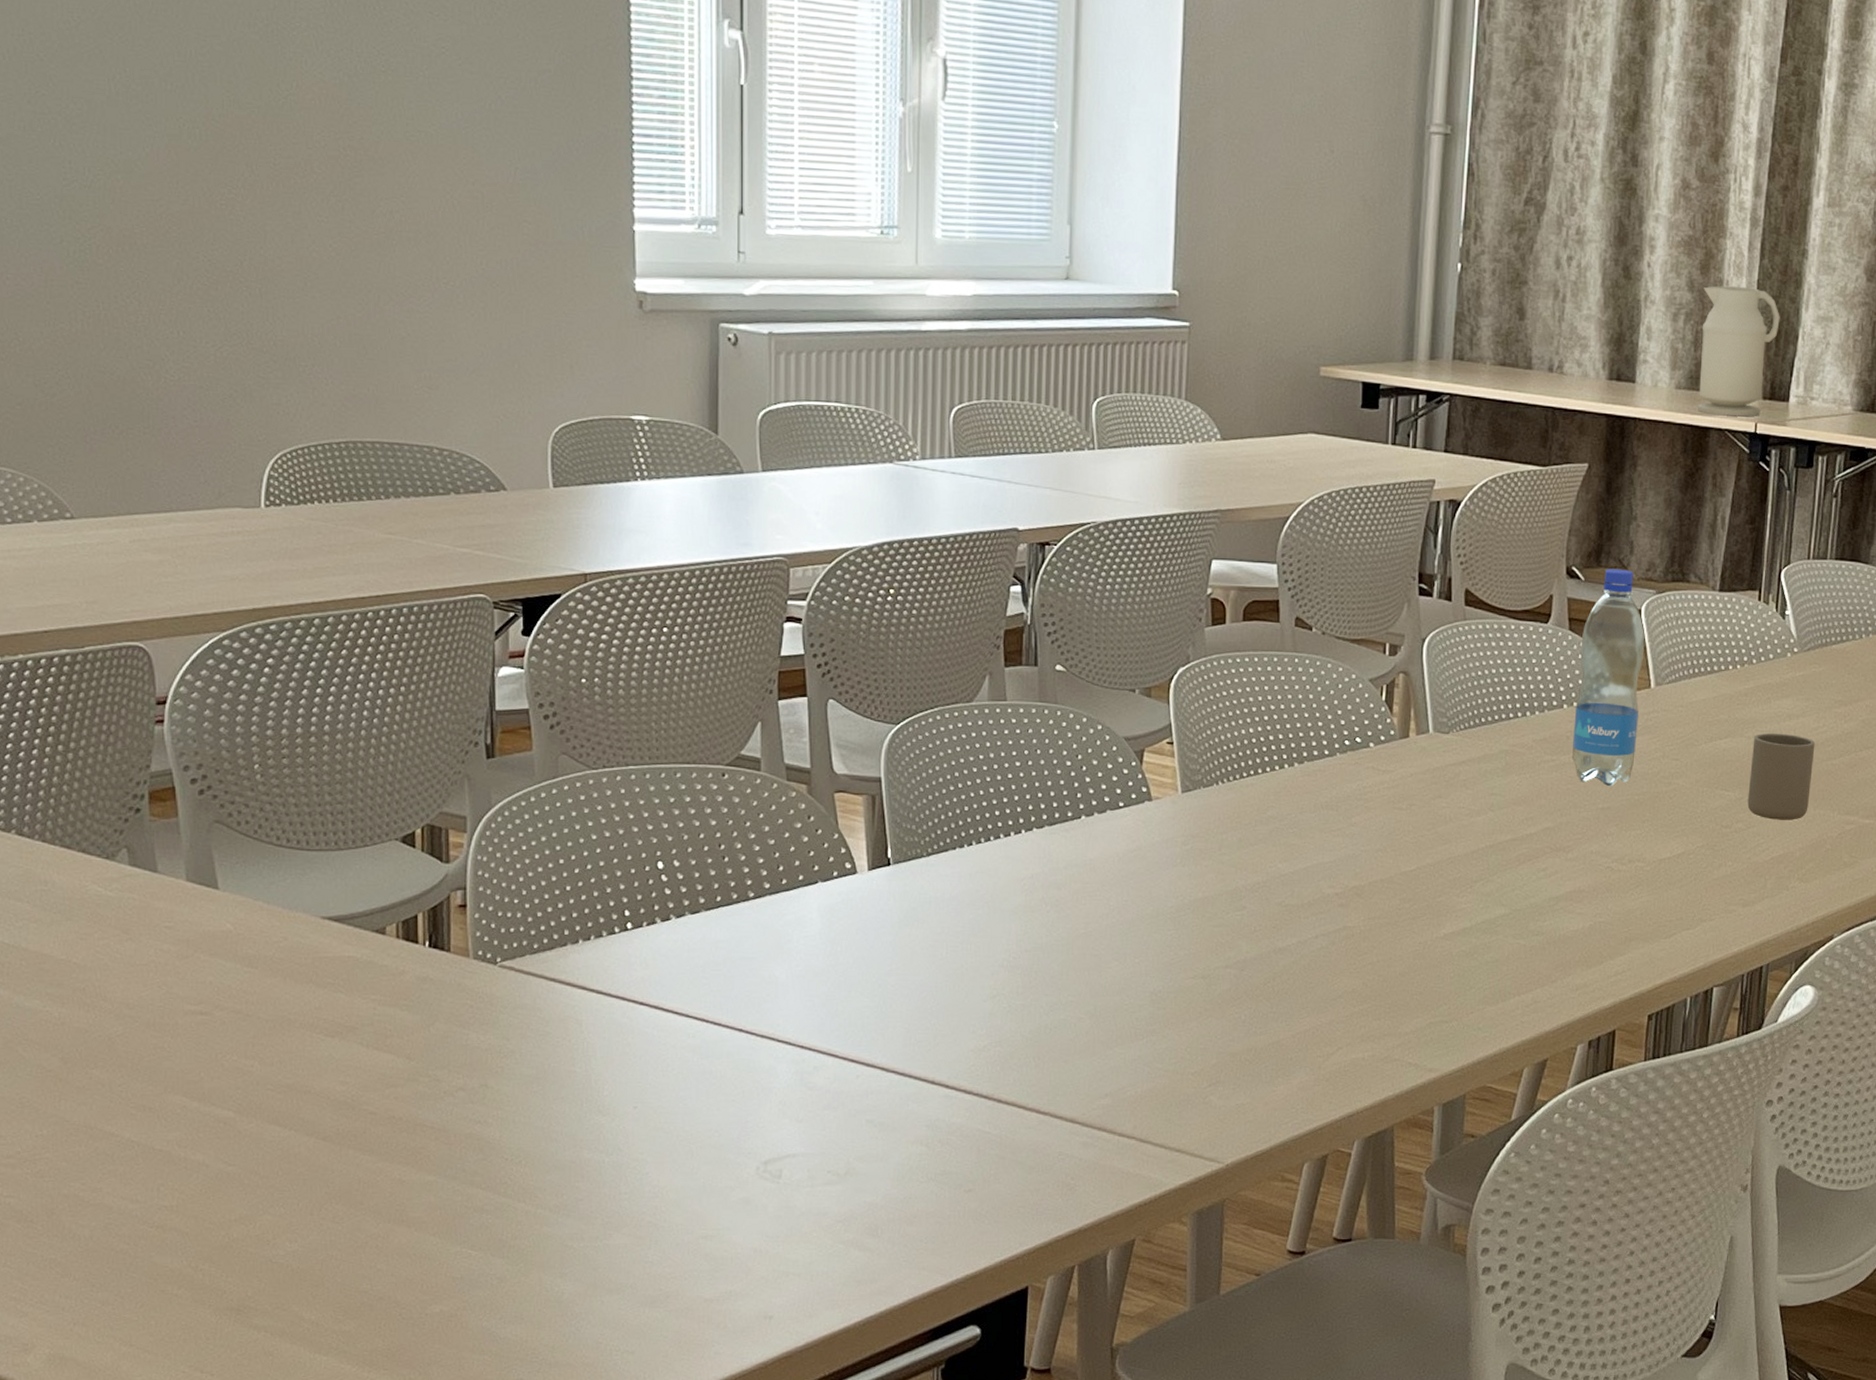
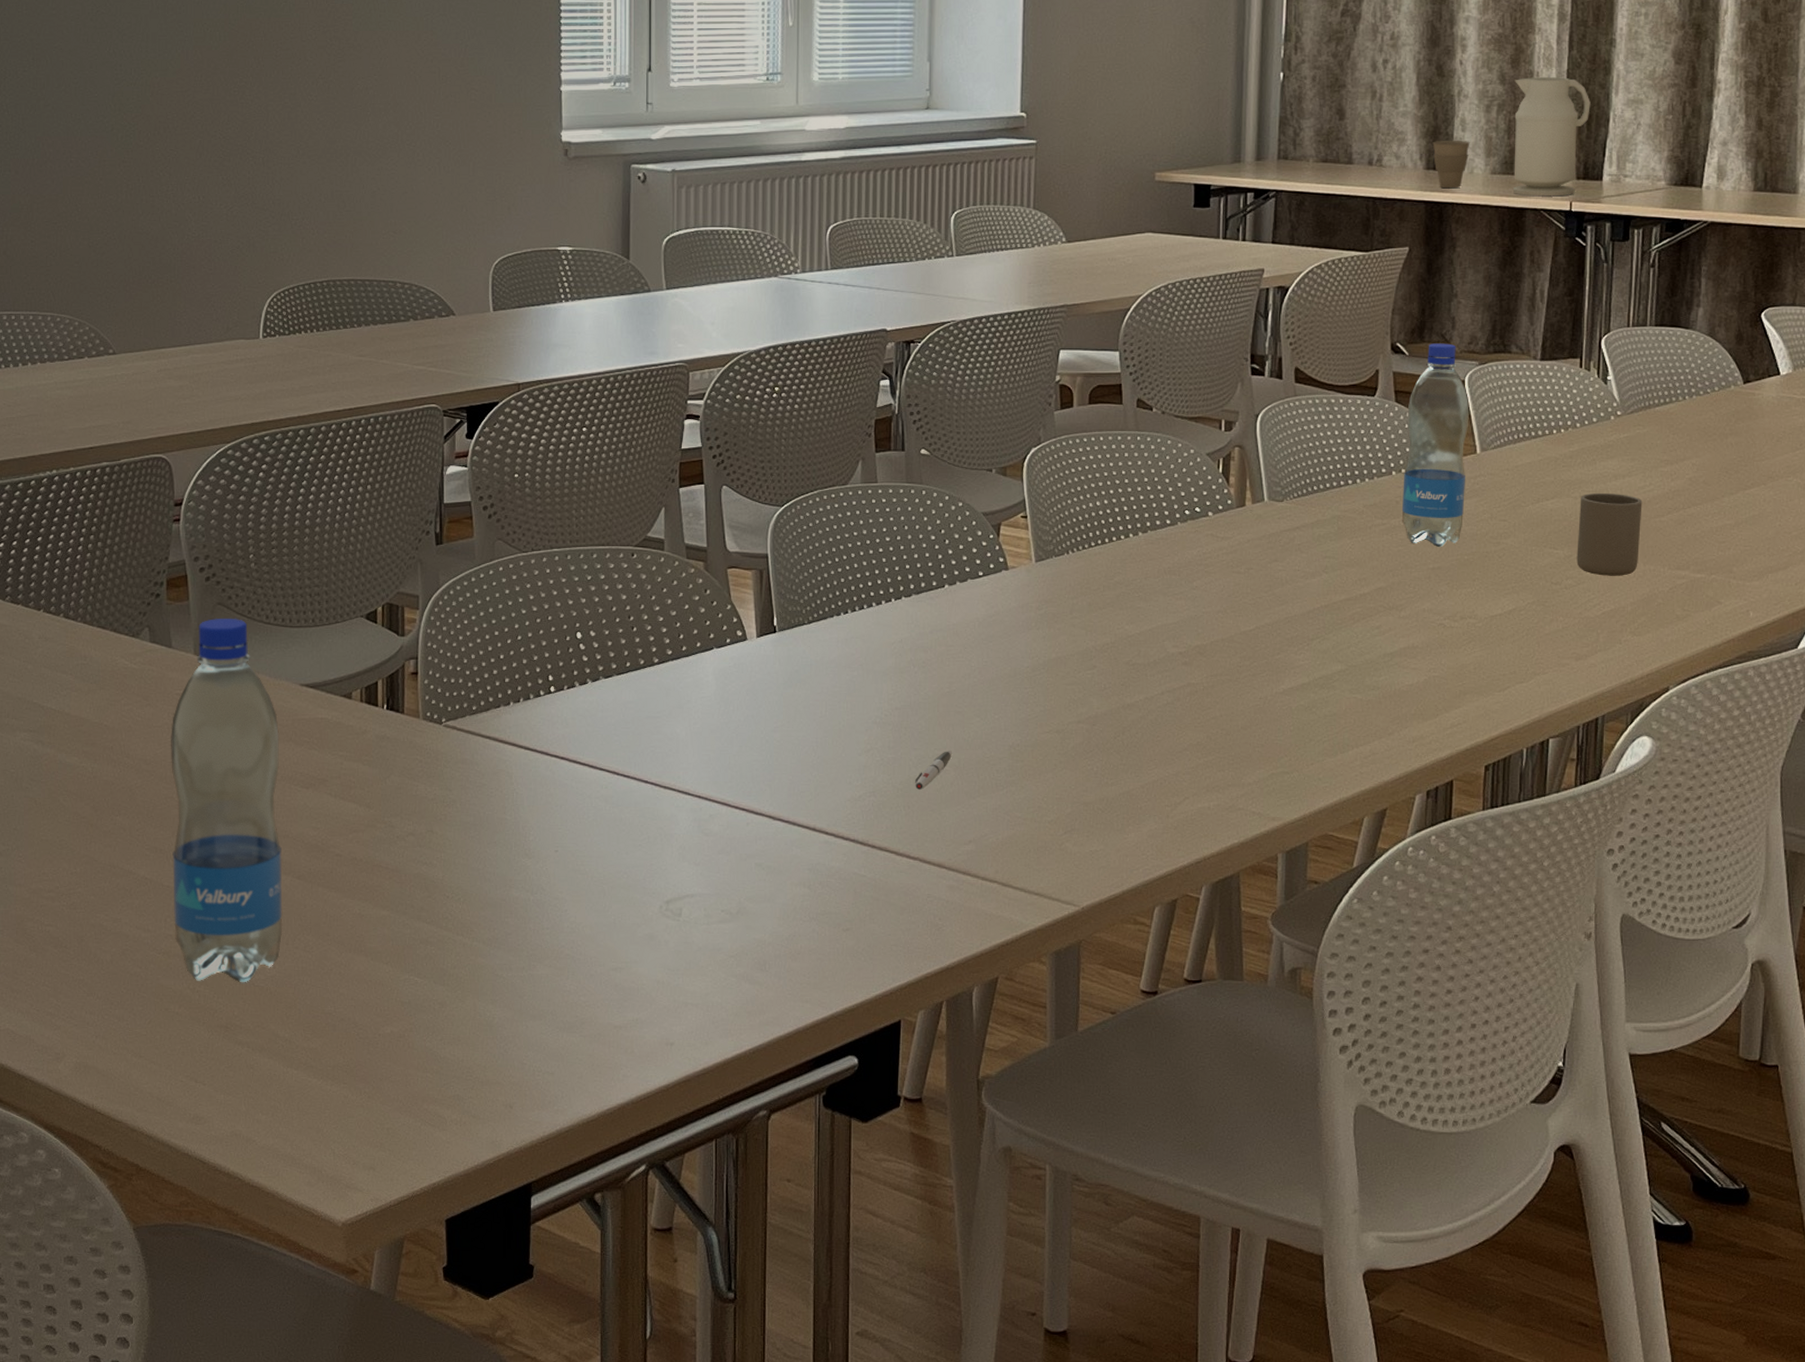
bottle: none [159,838,306,1258] -> present [171,617,283,982]
pen: none [1045,996,1087,1039] -> present [914,750,952,790]
cup: none [1616,349,1655,402] -> present [1432,141,1470,189]

